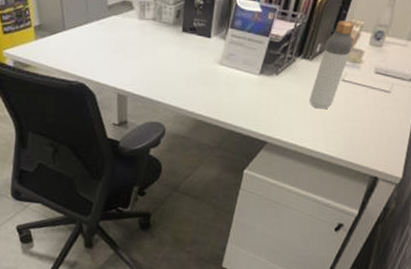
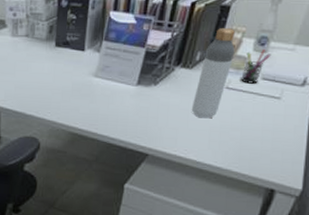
pen holder: none [356,44,386,77] -> present [241,49,272,84]

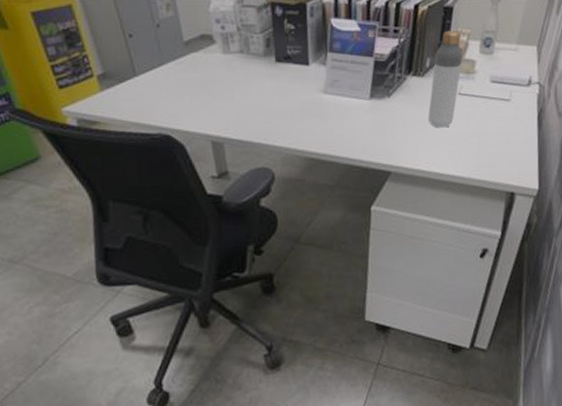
pen holder: present [241,49,272,84] -> none [472,51,497,88]

